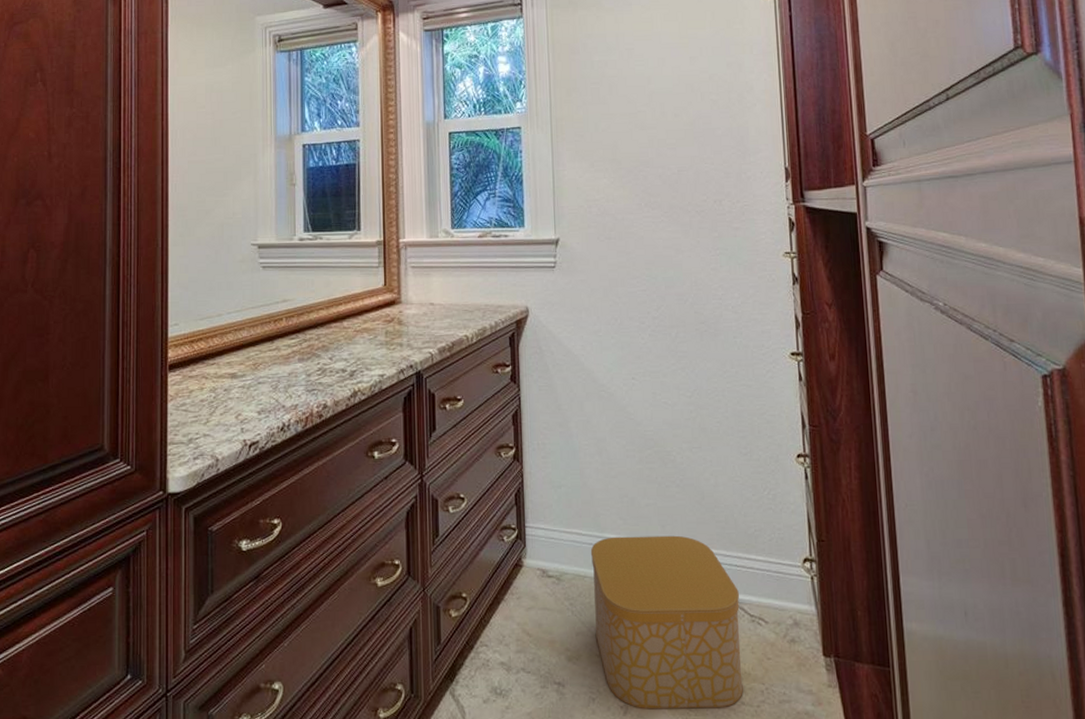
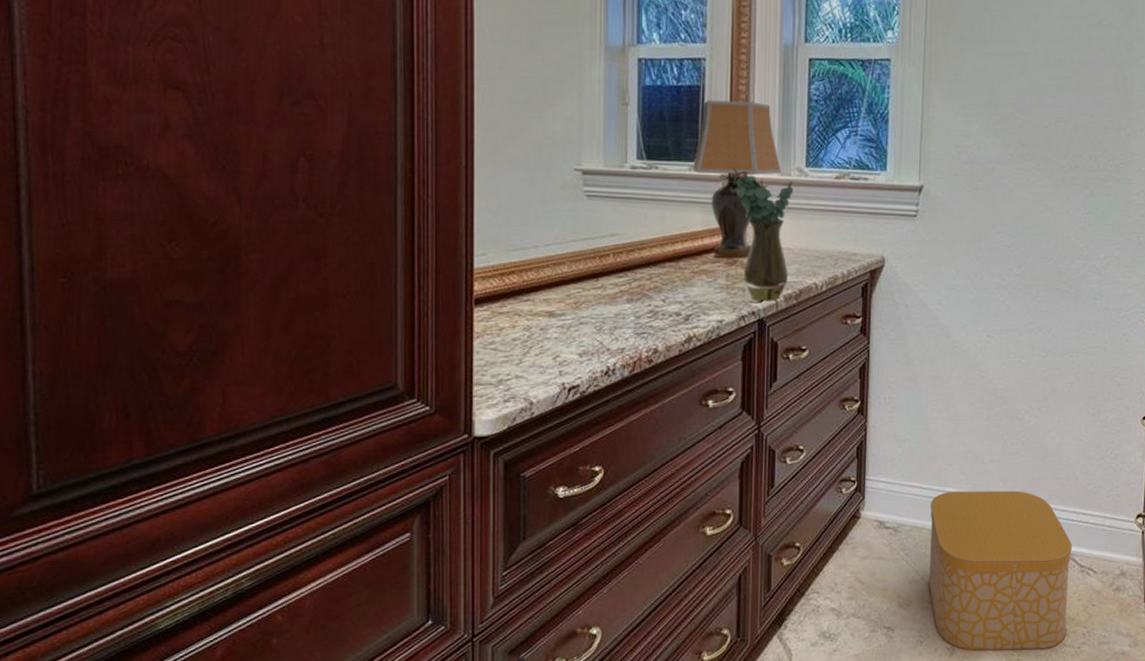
table lamp: none [351,174,430,317] -> present [692,100,781,259]
vase: none [386,233,442,356] -> present [732,167,794,302]

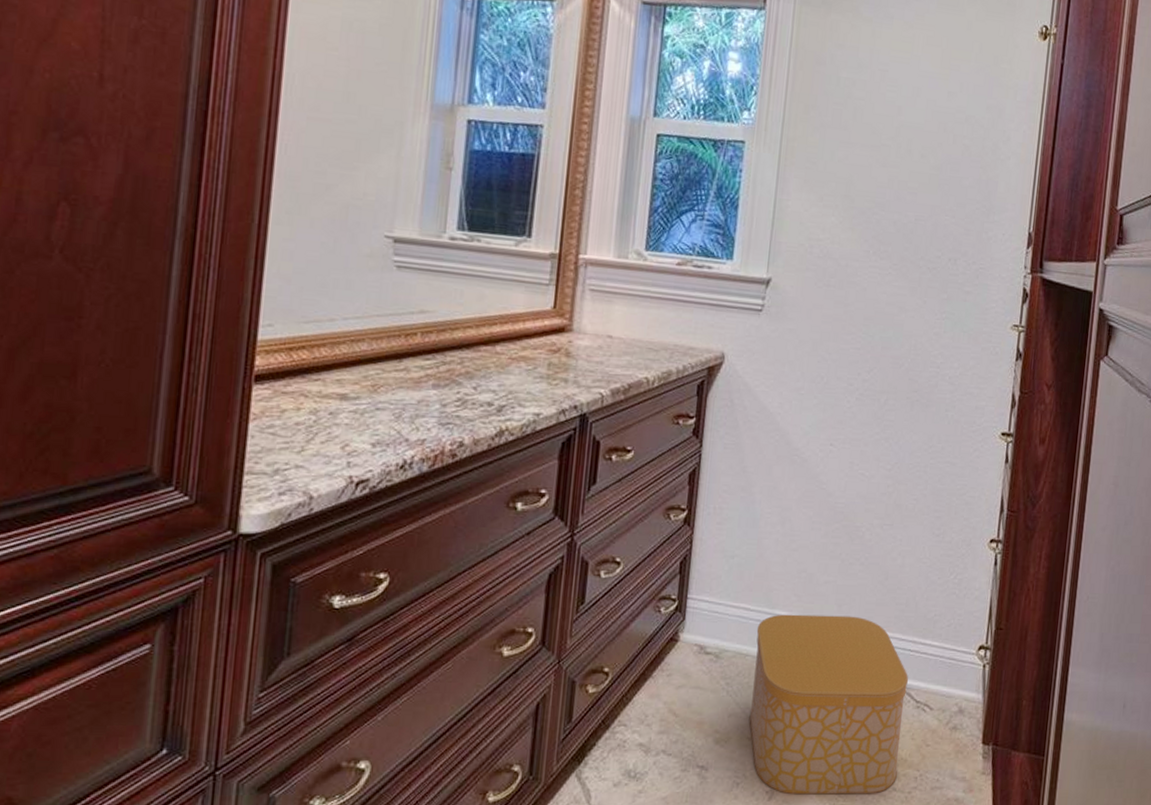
table lamp: present [692,100,781,259] -> none [518,170,618,347]
vase: present [732,167,794,302] -> none [563,245,630,396]

